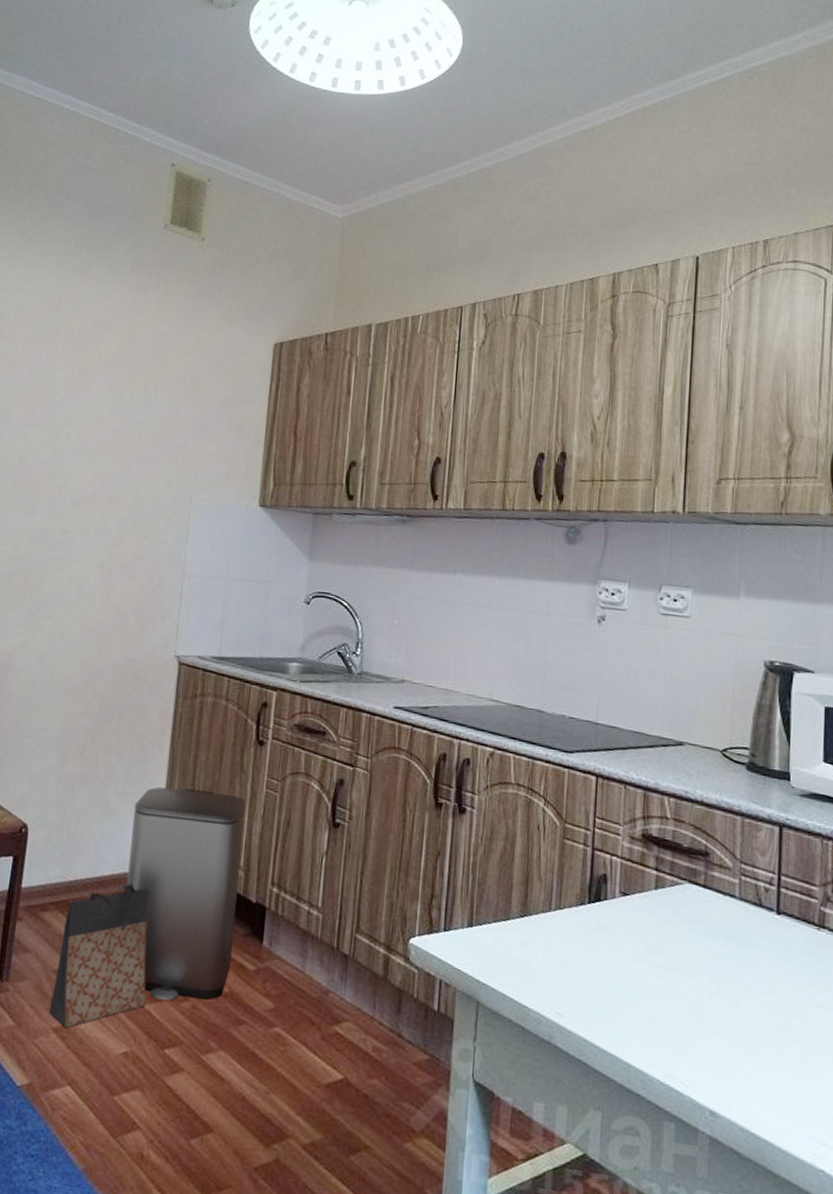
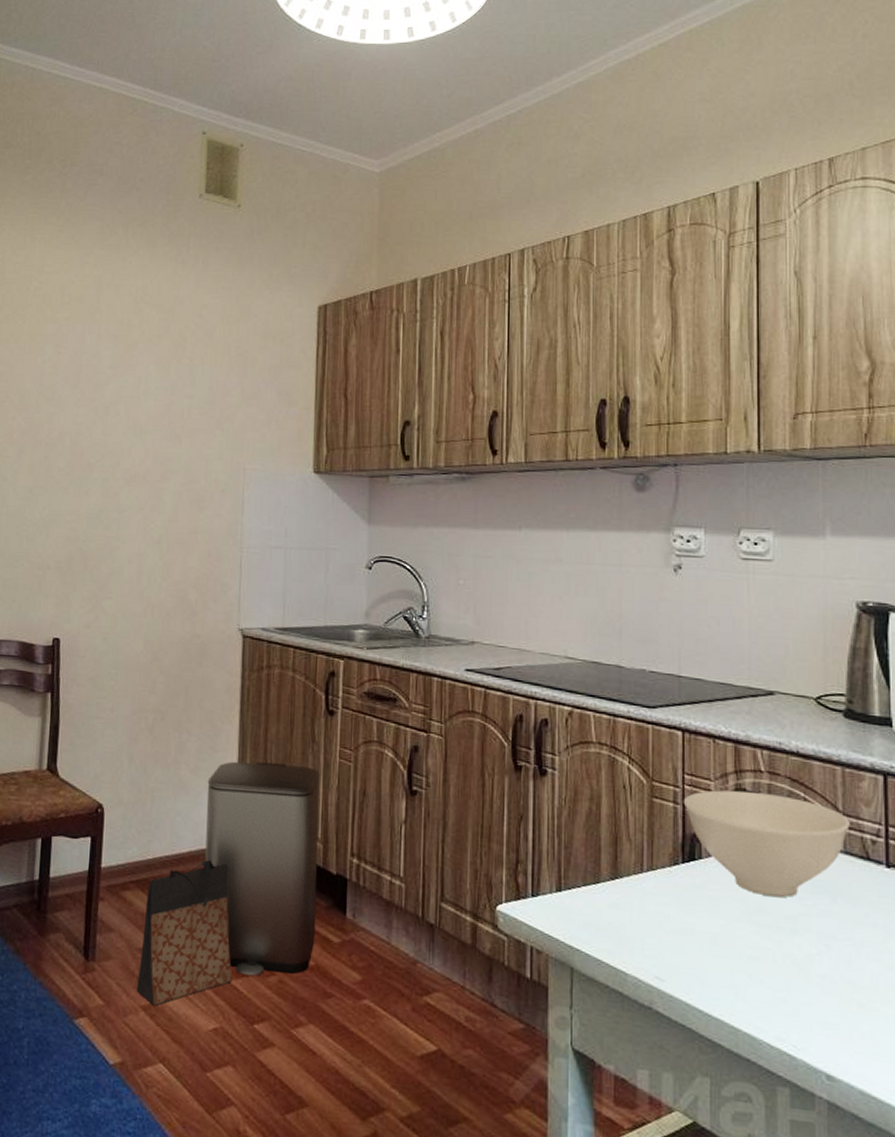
bowl: none [592,834,746,940] -> present [683,790,850,897]

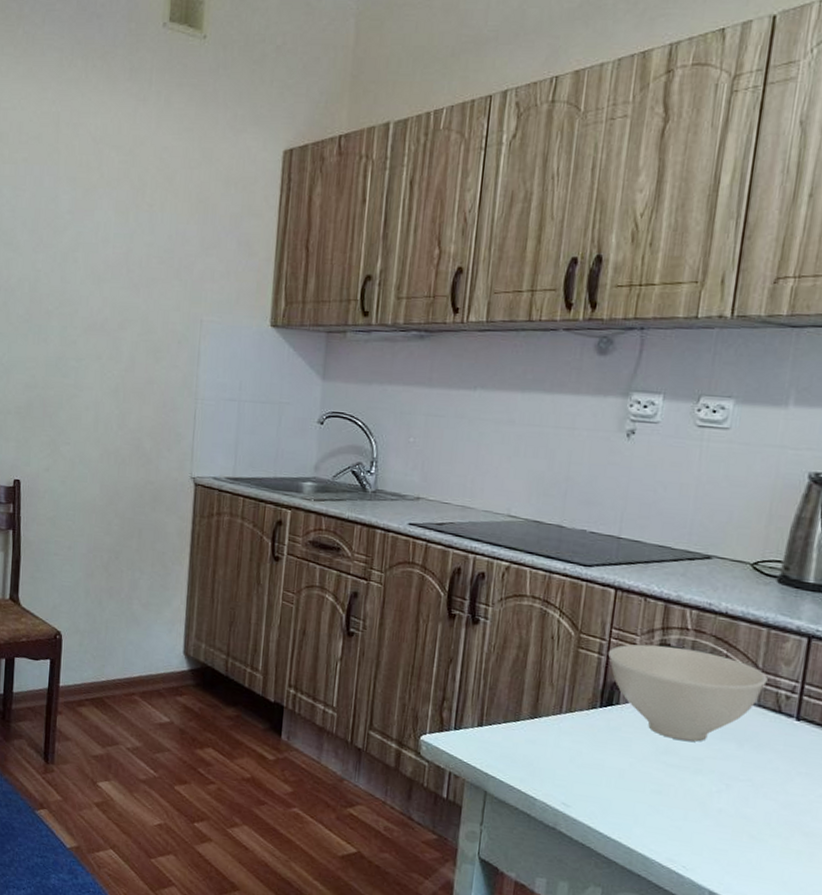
bag: present [136,860,232,1006] -> none [90,684,176,803]
pedal bin: present [205,761,320,976] -> none [154,599,263,784]

